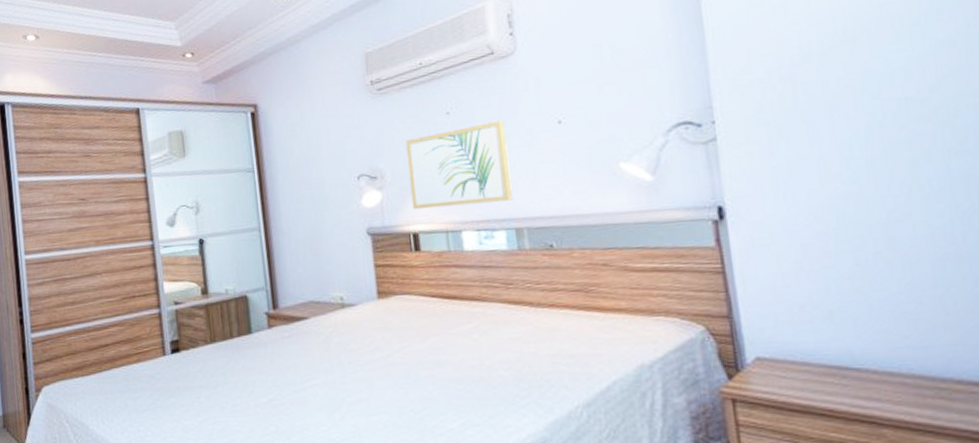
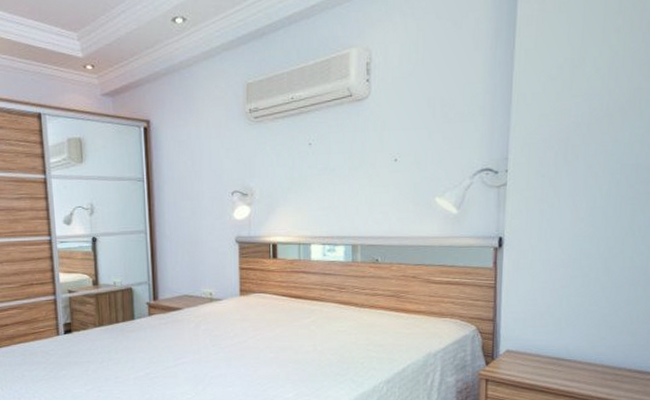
wall art: present [405,119,513,210] -> none [273,154,354,224]

